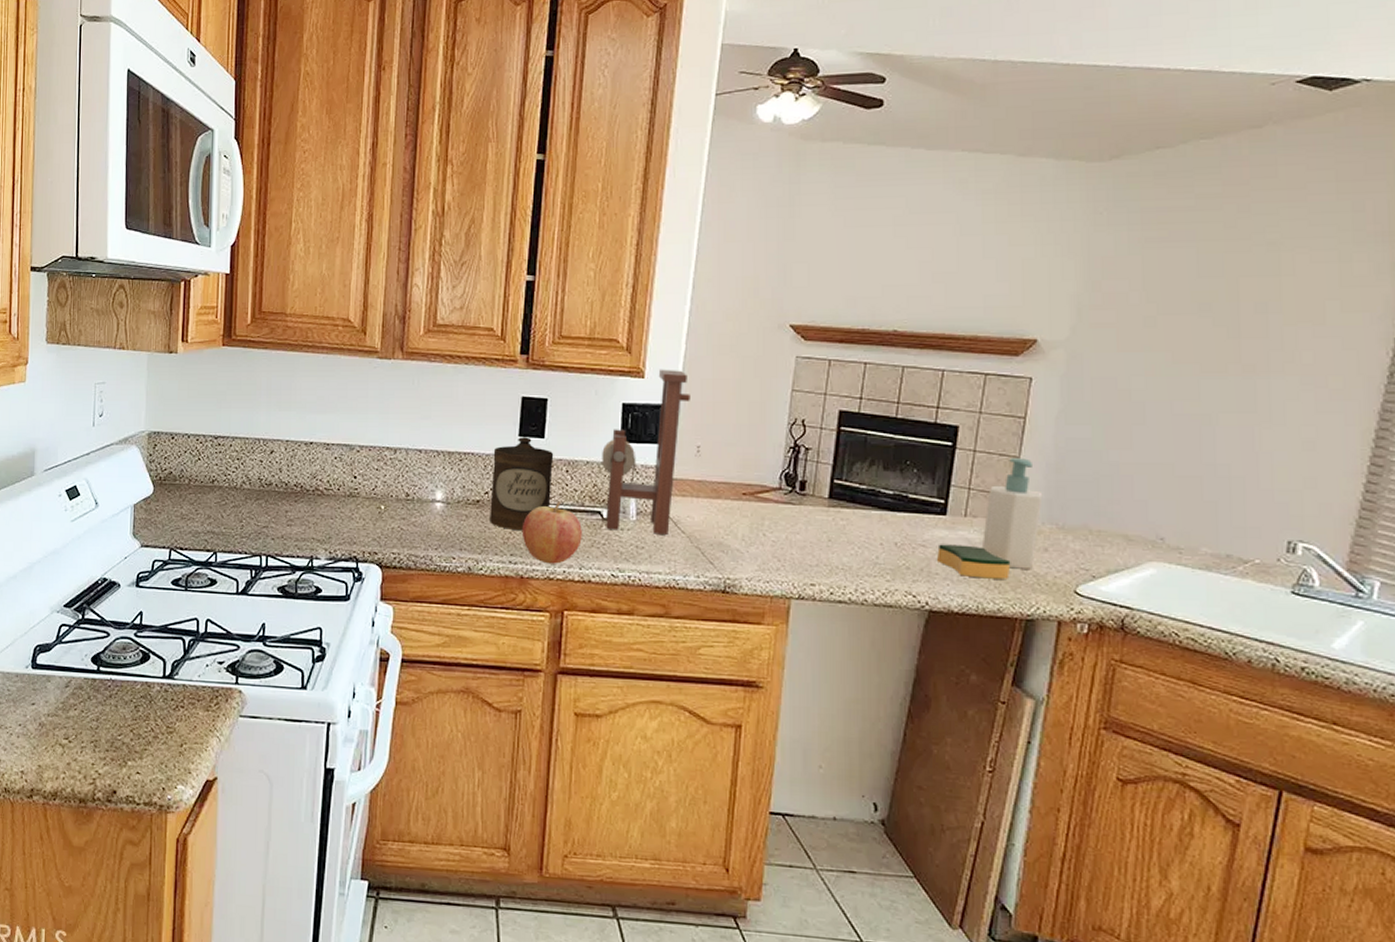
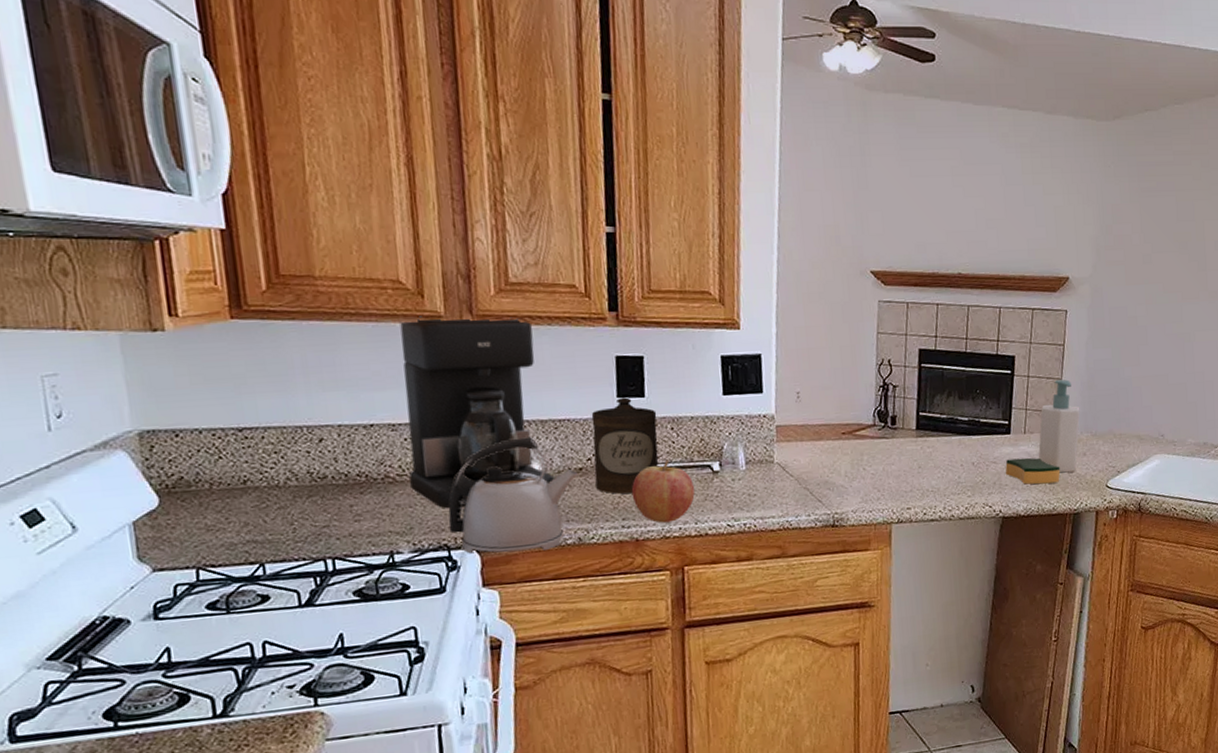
coffee maker: none [334,350,453,525] -> present [400,316,554,509]
kettle: none [360,466,475,575] -> present [448,437,578,554]
paper towel holder: present [602,369,690,535] -> none [705,319,786,482]

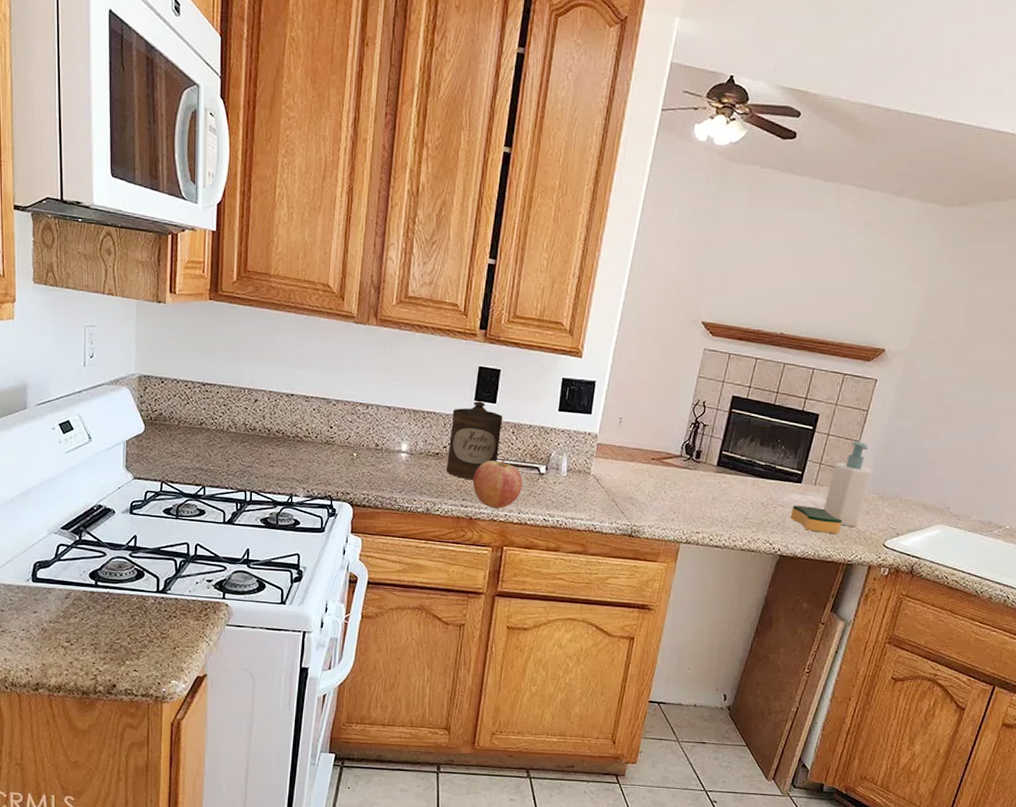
coffee maker: present [400,316,554,509] -> none [312,314,420,469]
kettle: present [448,437,578,554] -> none [334,421,435,514]

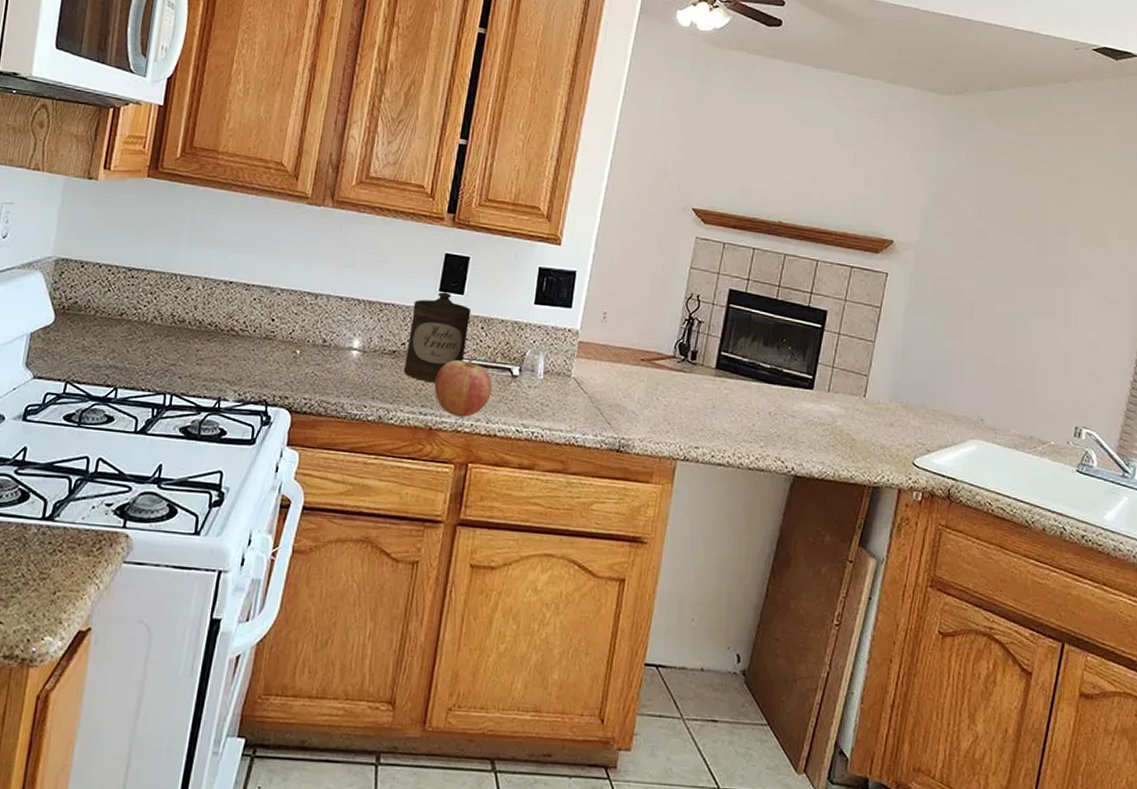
sponge: present [791,505,843,534] -> none [804,415,863,450]
soap bottle: present [823,442,872,527] -> none [840,342,892,442]

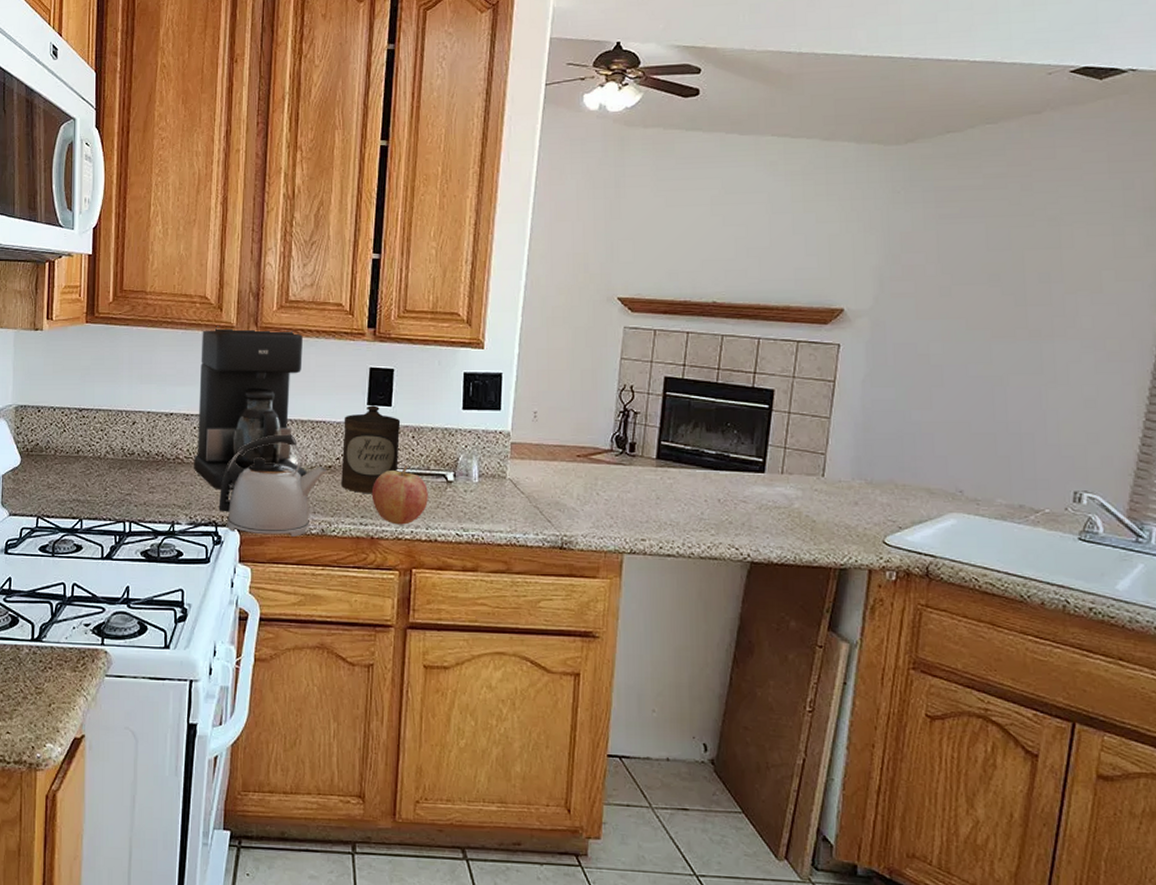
coffee maker: none [249,195,381,369] -> present [194,326,307,491]
kettle: none [271,313,391,422] -> present [218,434,327,537]

